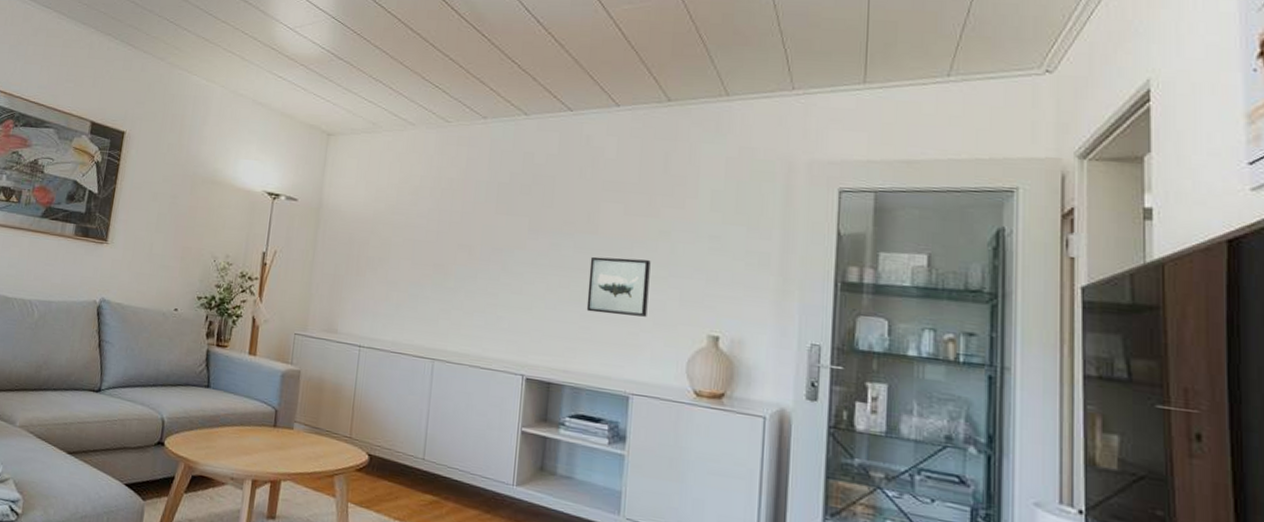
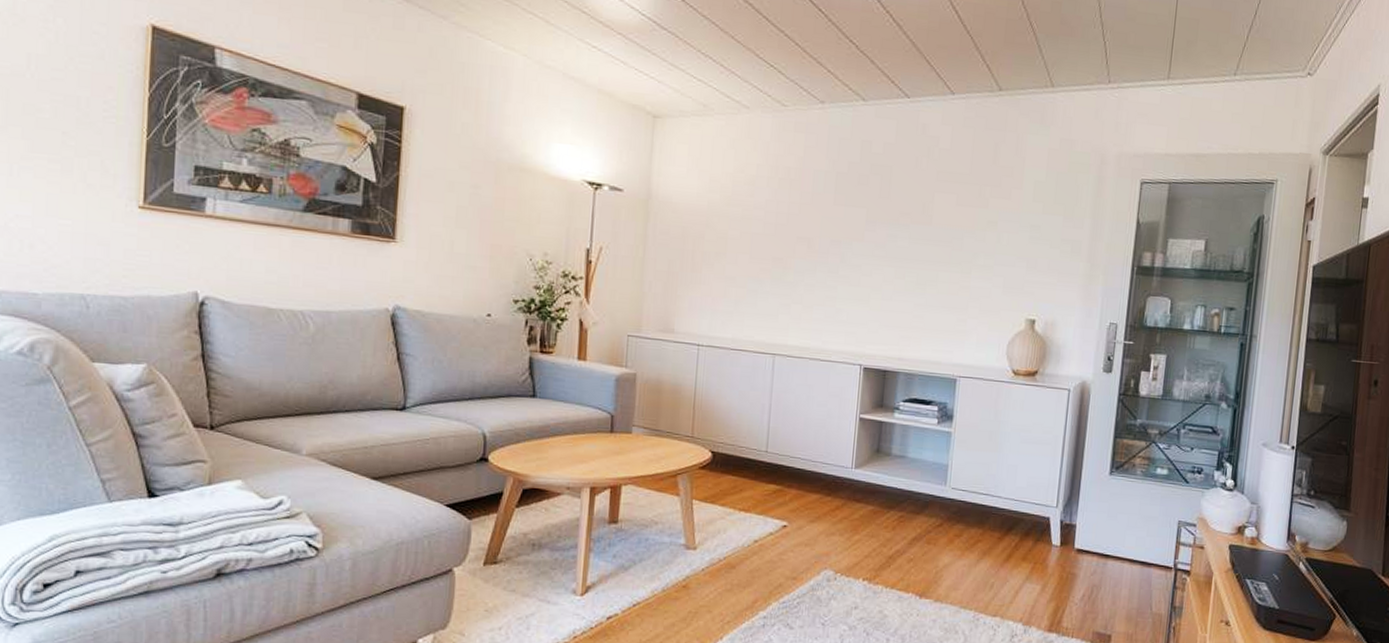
wall art: present [586,256,651,317] -> none [920,247,979,304]

